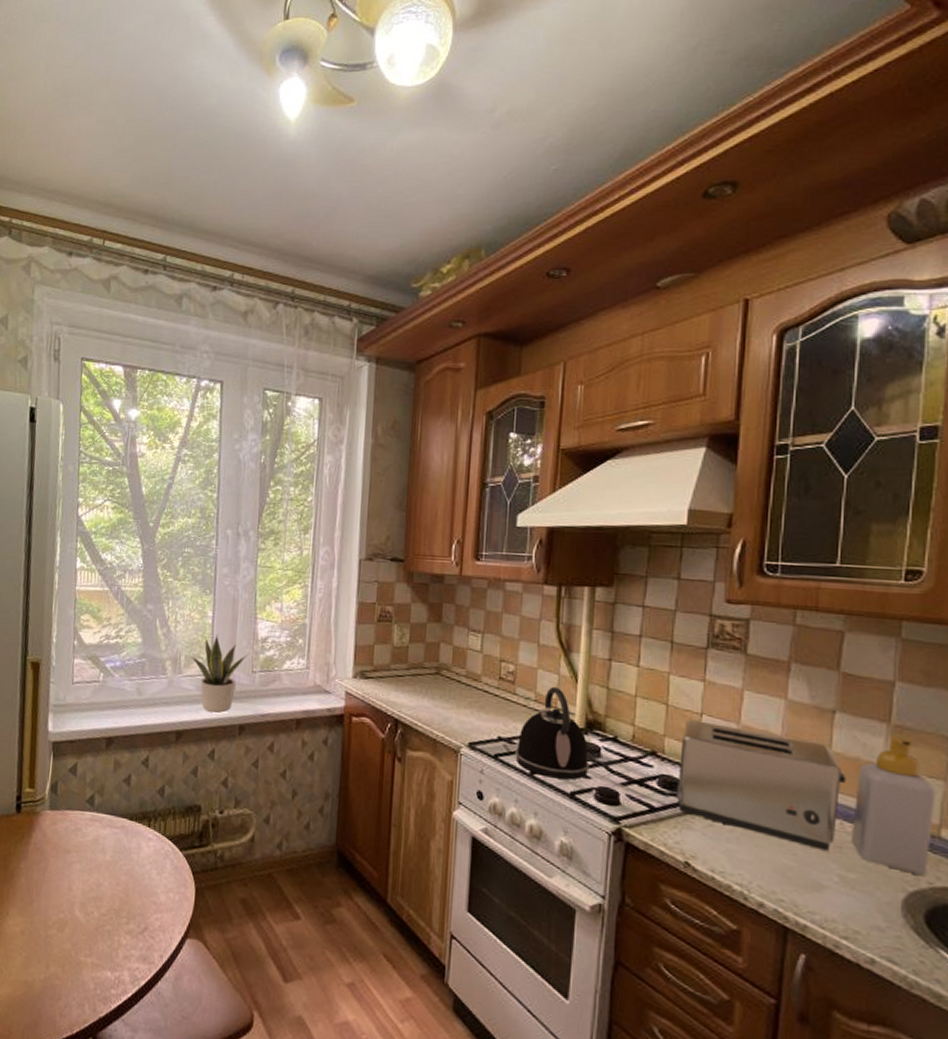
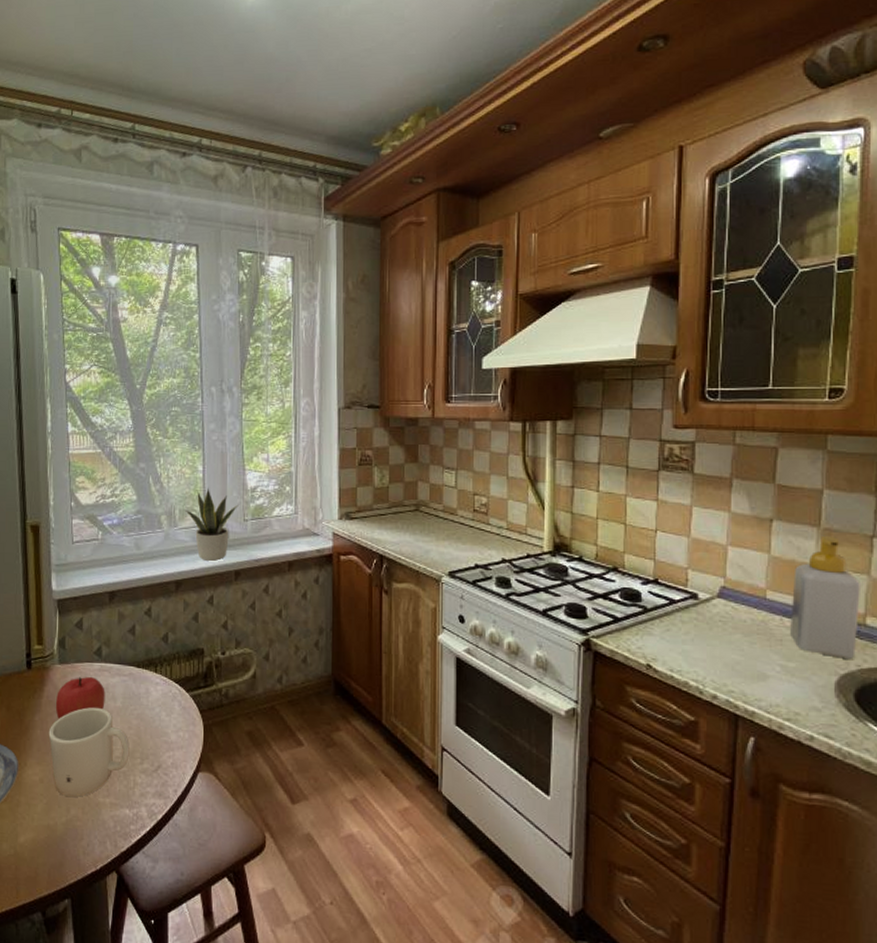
mug: none [33,858,117,954] -> present [48,707,130,798]
fruit: none [42,825,95,868] -> present [55,676,105,719]
kettle: present [515,686,590,780] -> none [492,515,559,599]
toaster: present [675,719,846,851] -> none [635,536,784,645]

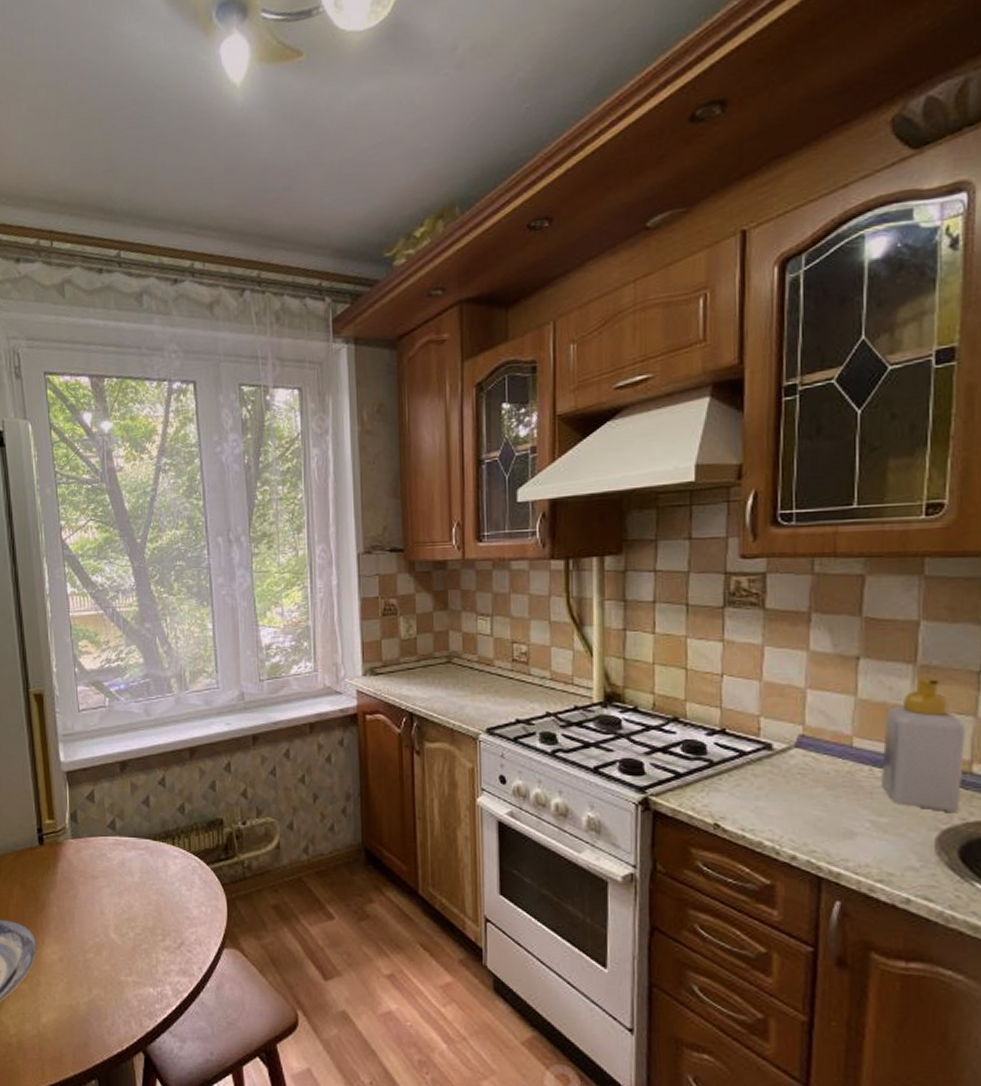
mug: present [48,707,130,798] -> none [65,883,150,977]
fruit: present [55,676,105,719] -> none [70,850,122,896]
potted plant: present [185,487,240,562] -> none [196,646,254,726]

